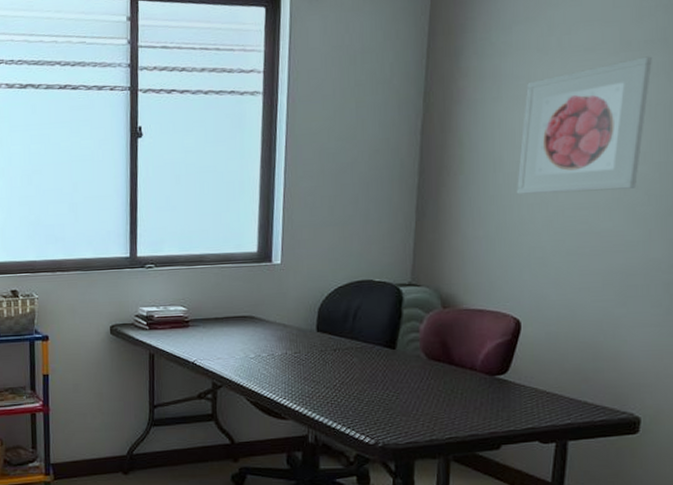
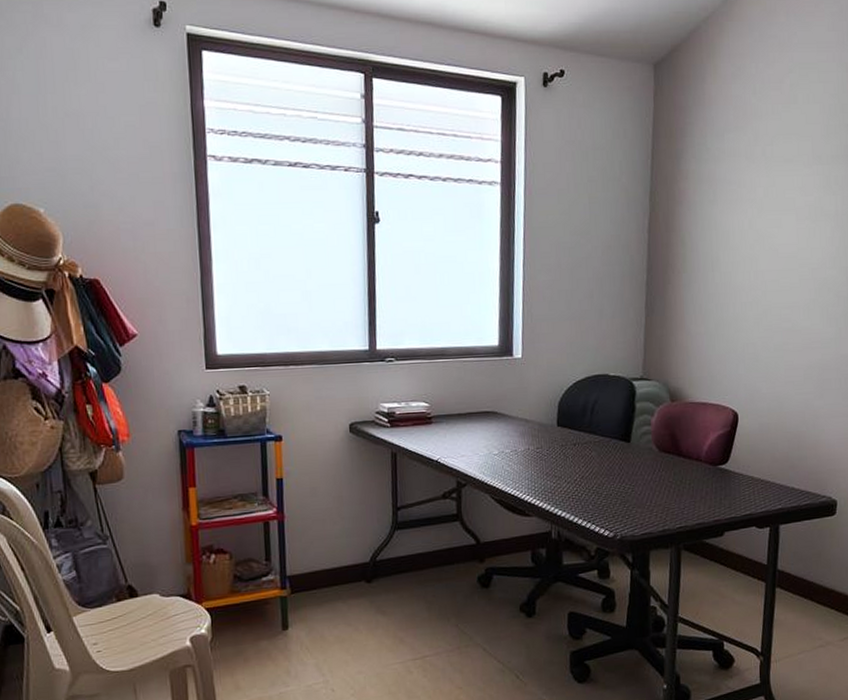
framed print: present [516,56,652,195] -> none [731,170,838,293]

